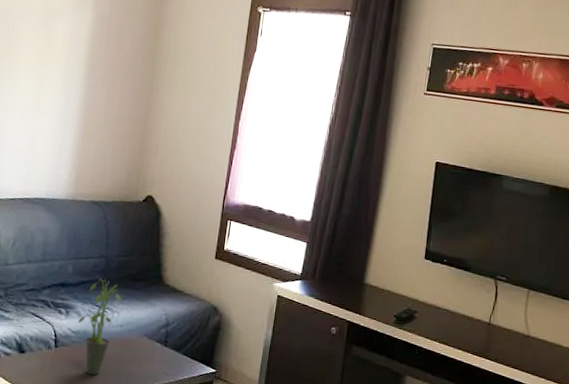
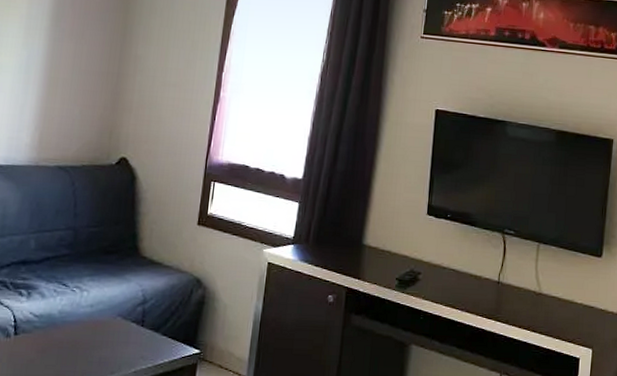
potted plant: present [77,279,122,376] -> none [40,253,92,365]

